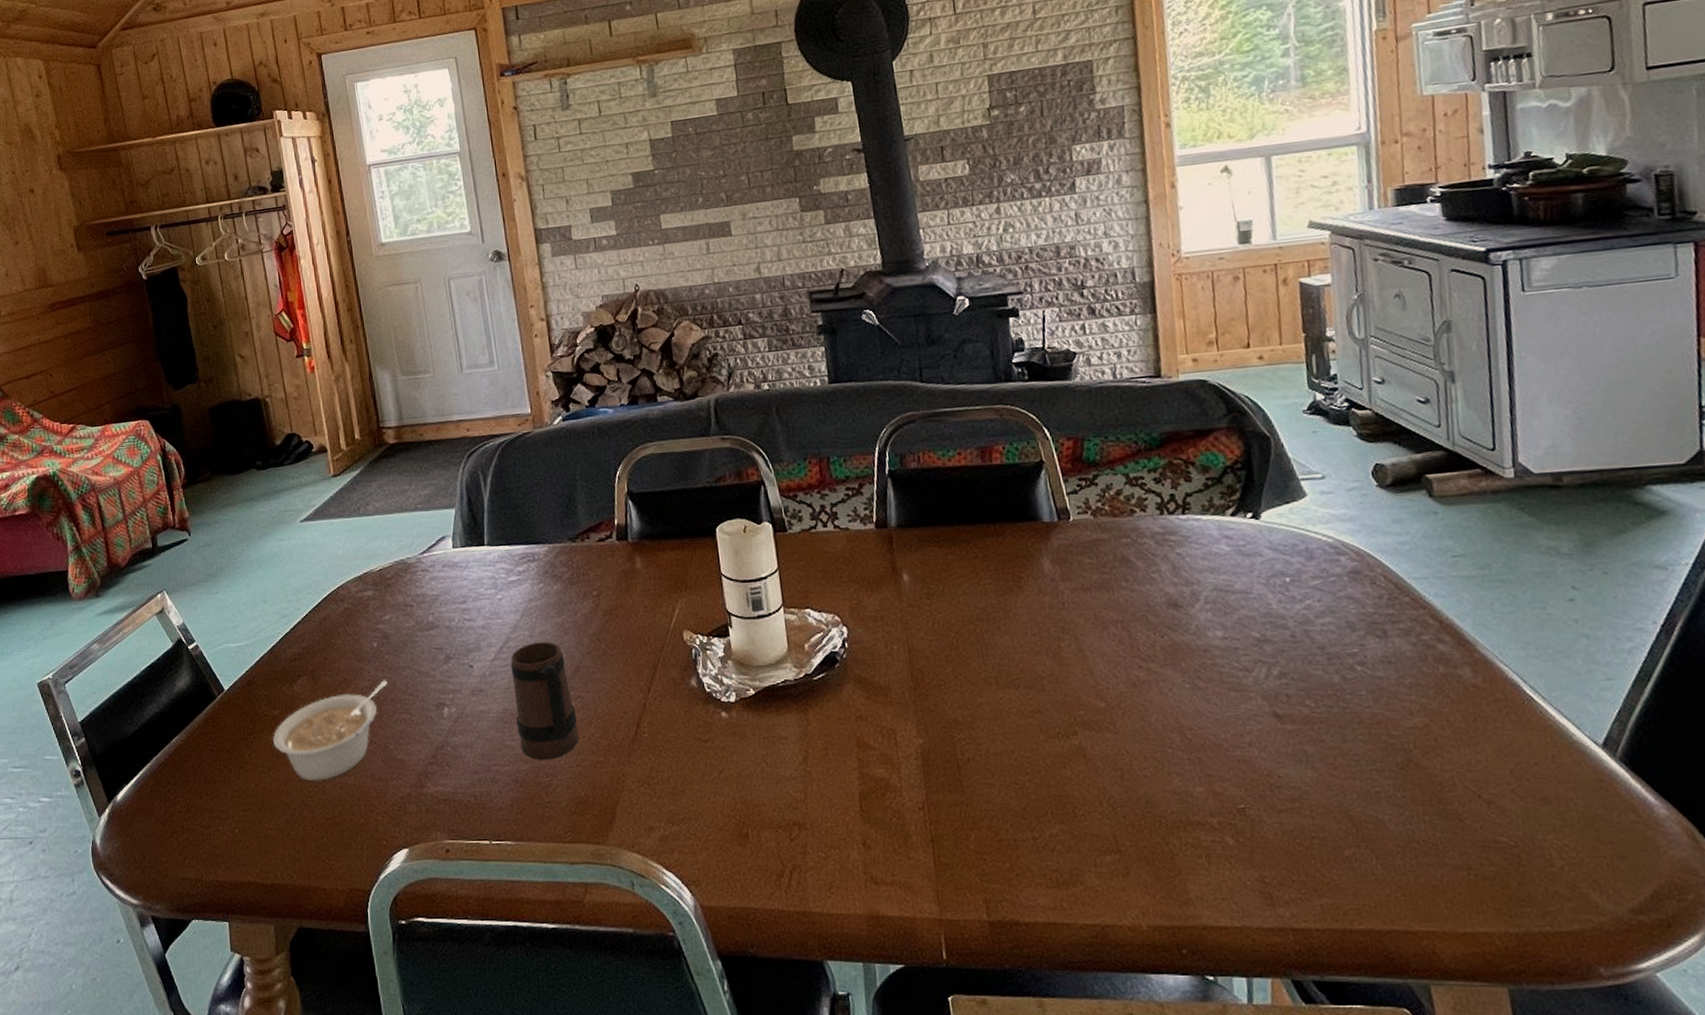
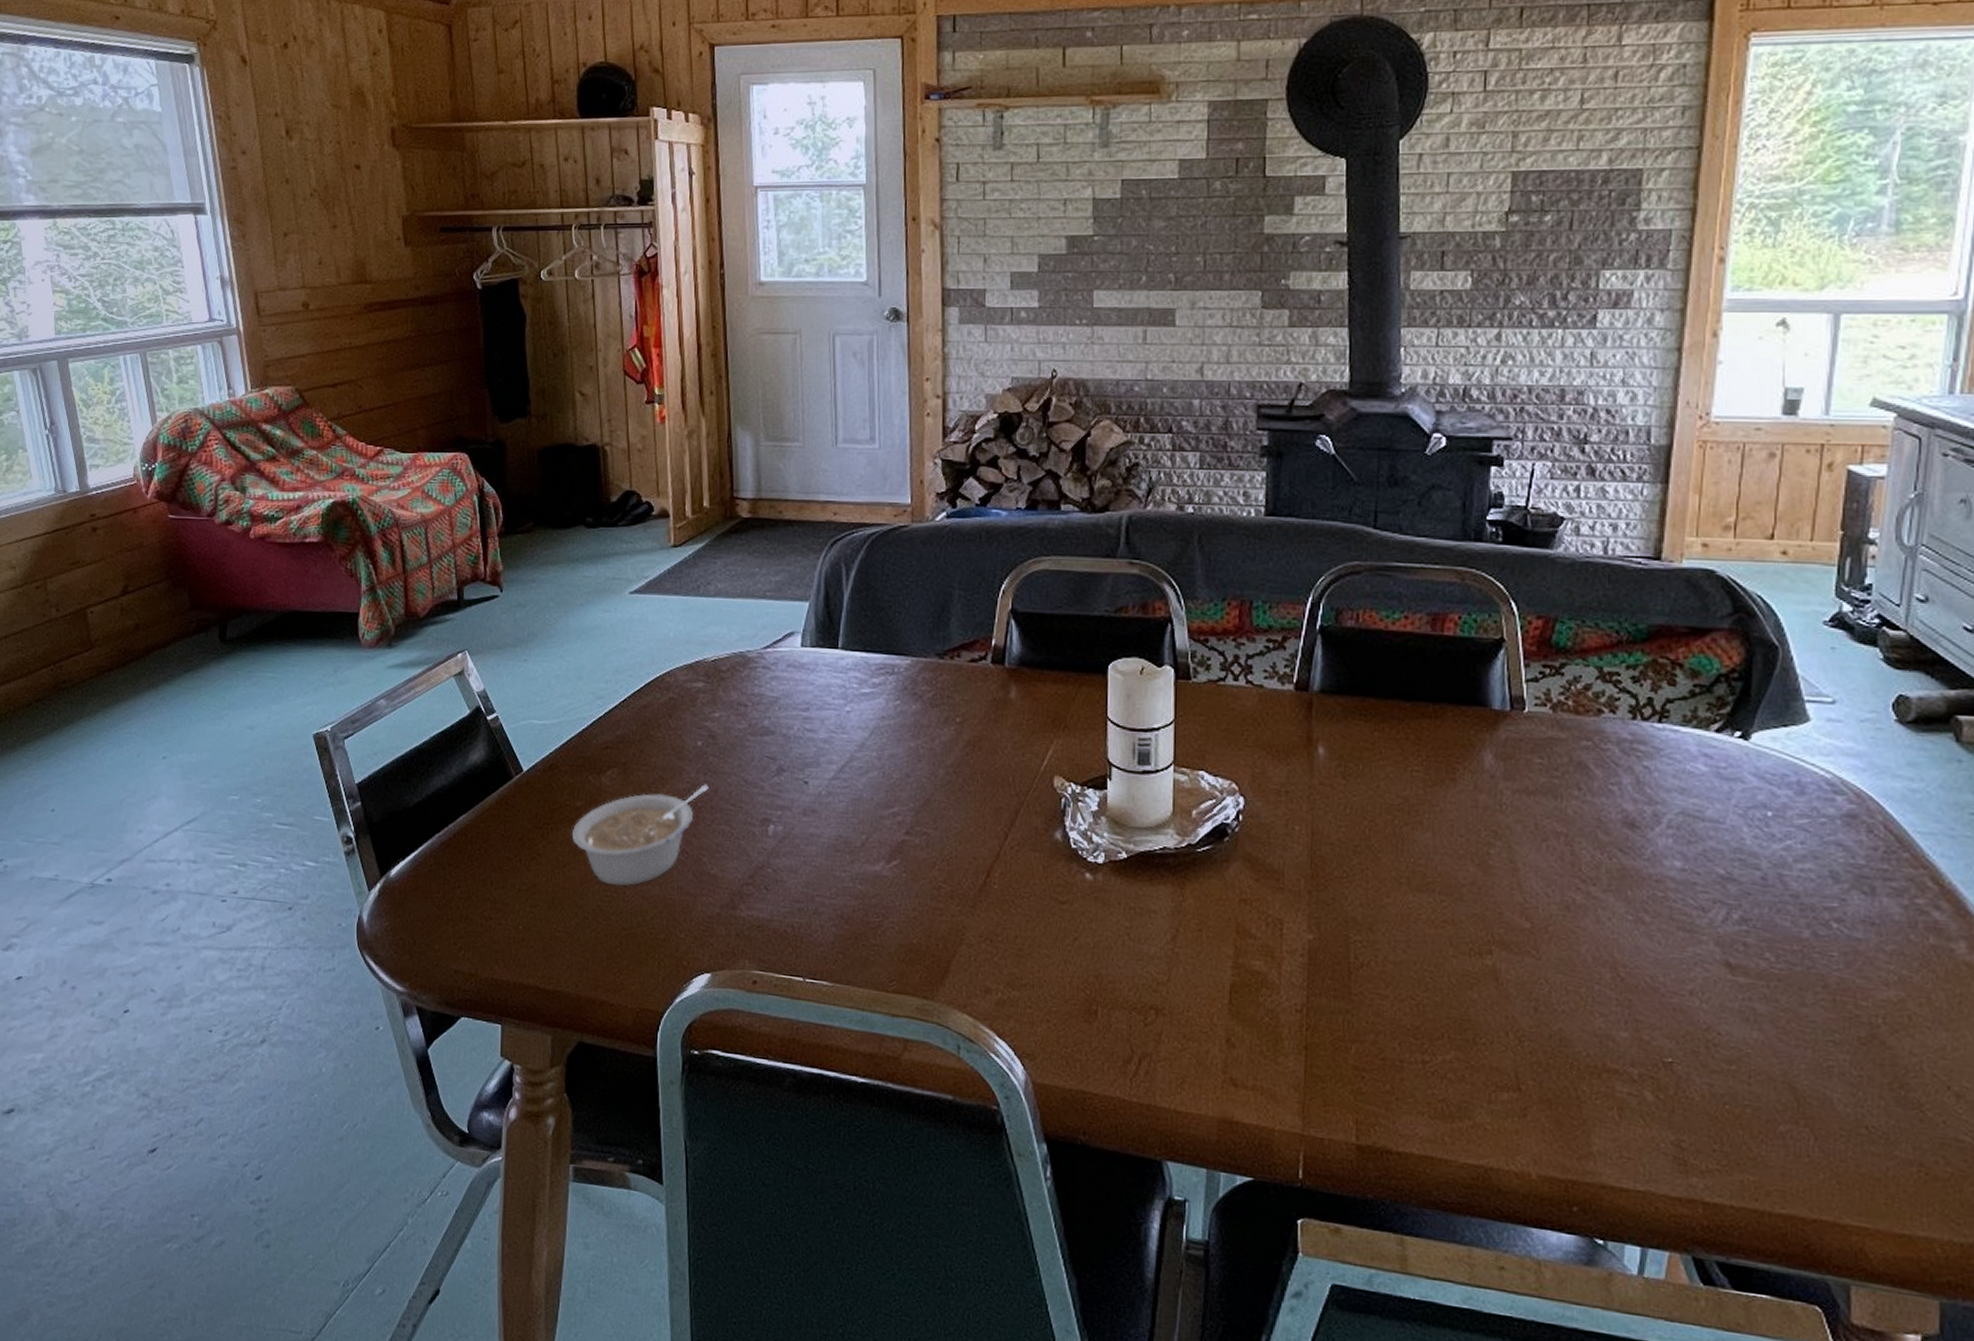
mug: present [511,641,579,760] -> none [850,766,920,899]

